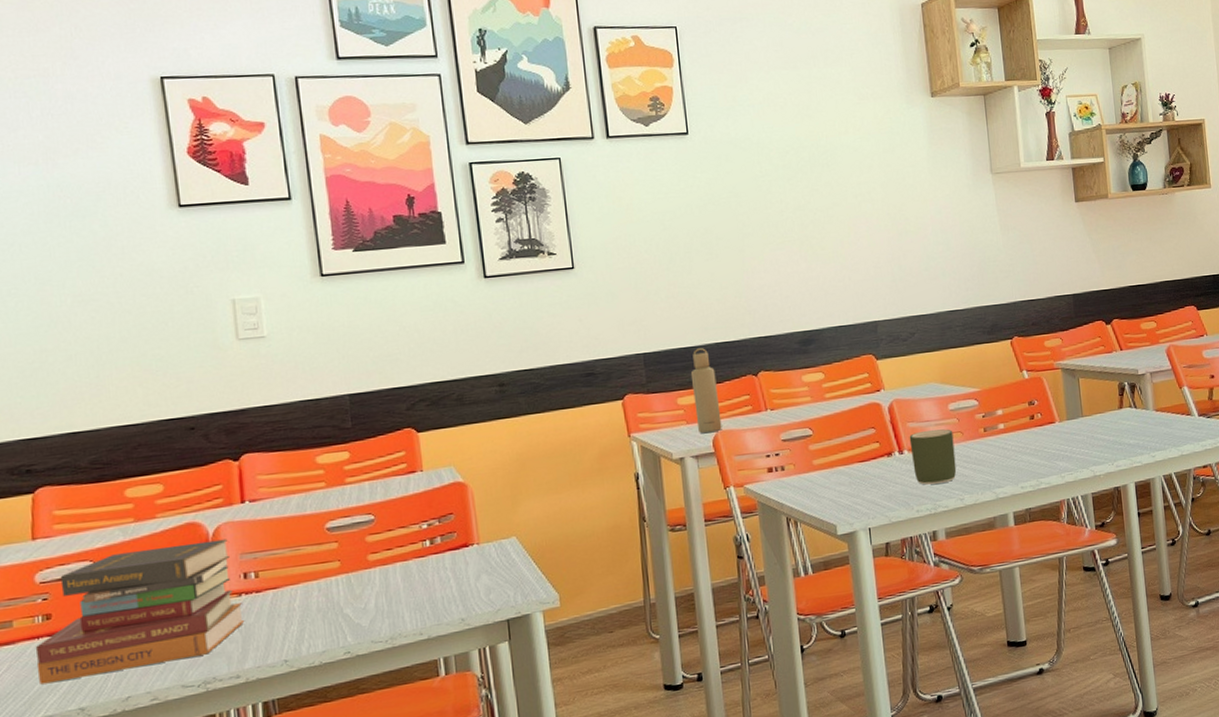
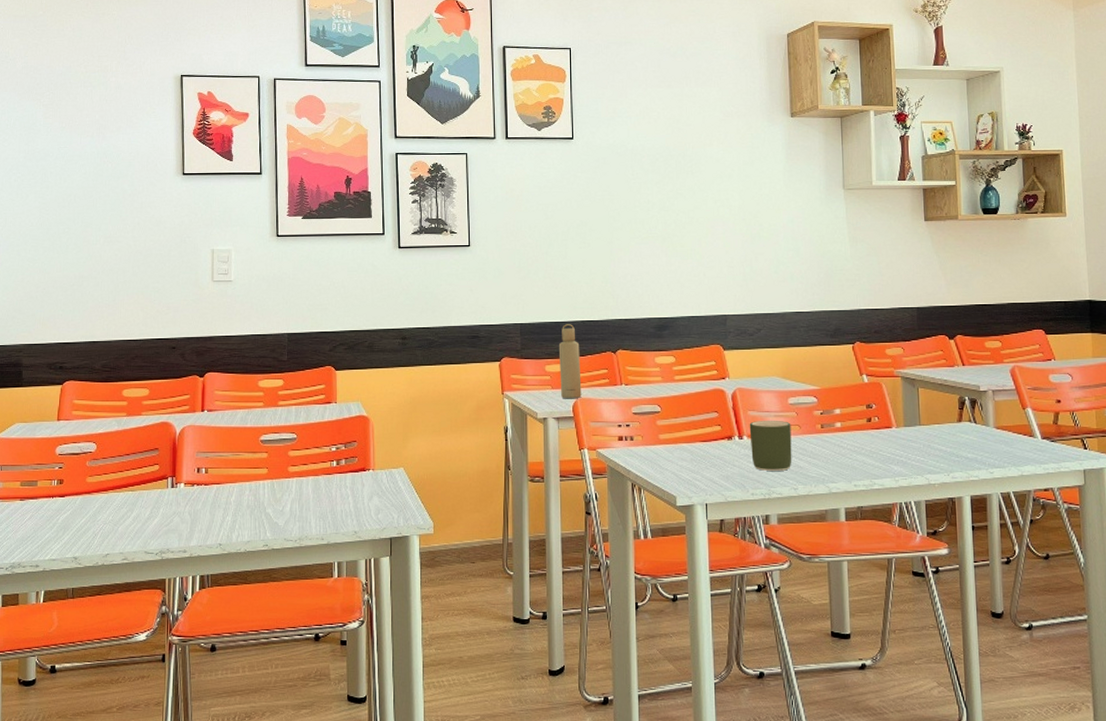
books: present [35,538,245,685] -> none [49,438,194,534]

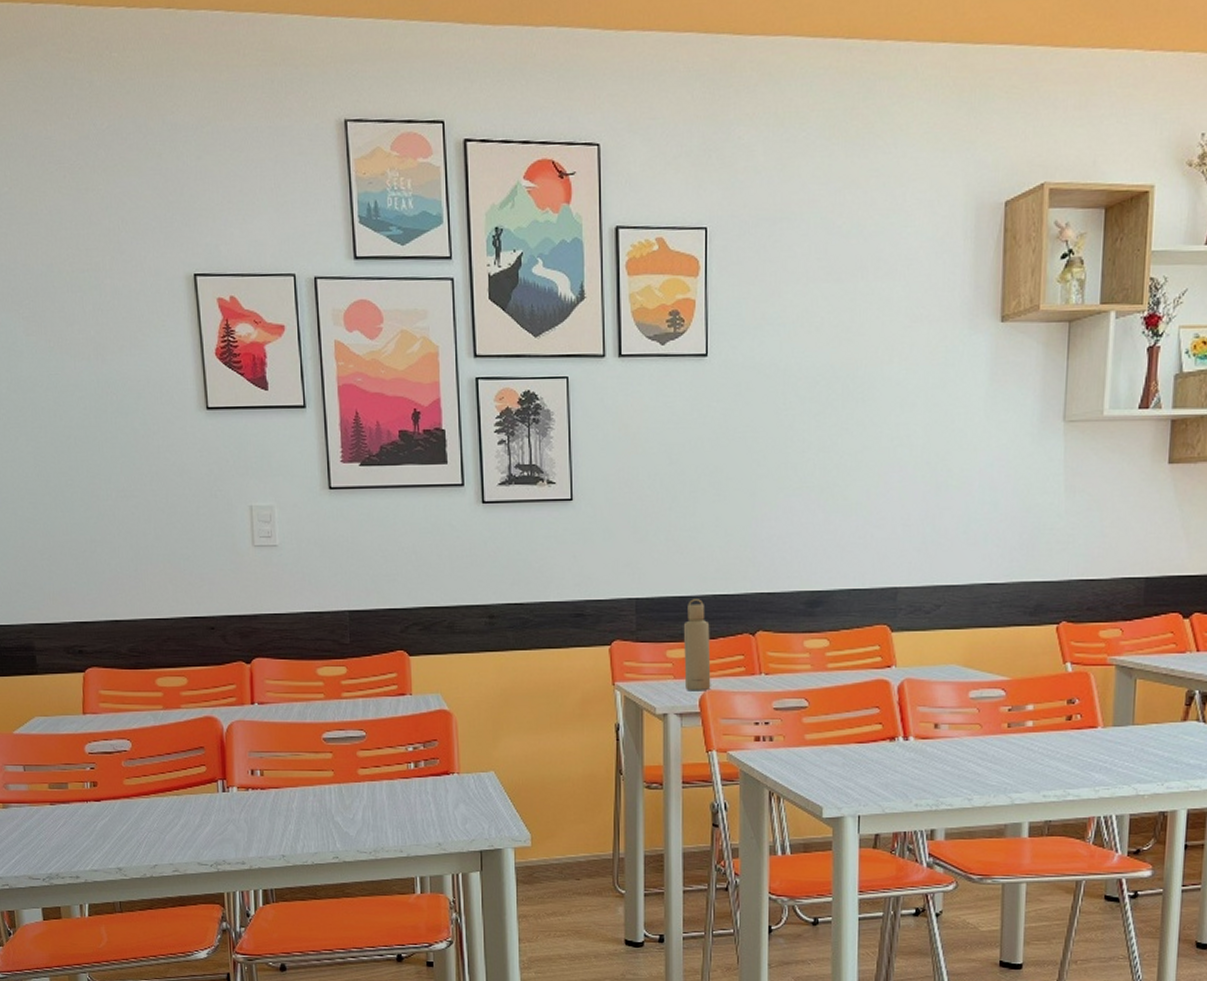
mug: present [749,420,792,471] -> none [917,717,970,778]

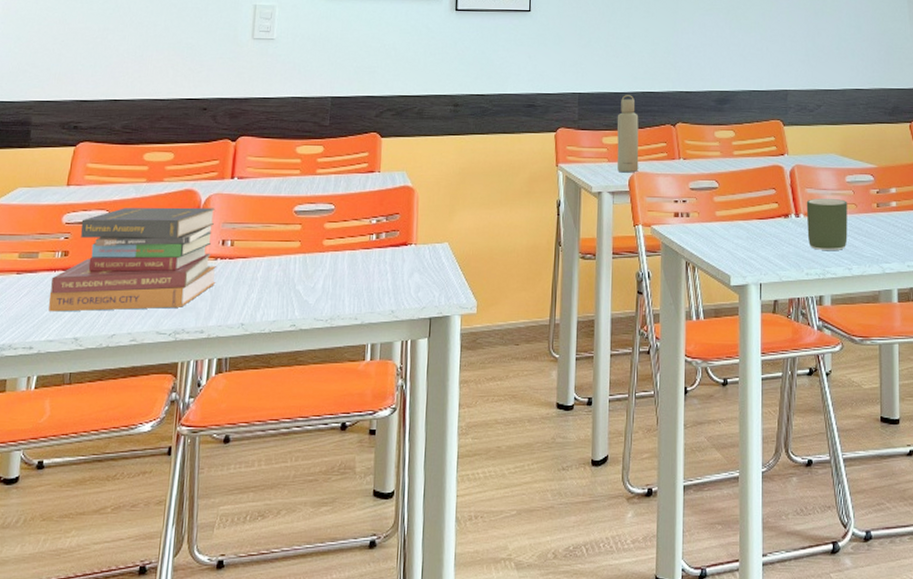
books: none [84,735,251,842] -> present [48,207,216,312]
mug: none [917,717,970,778] -> present [806,198,848,250]

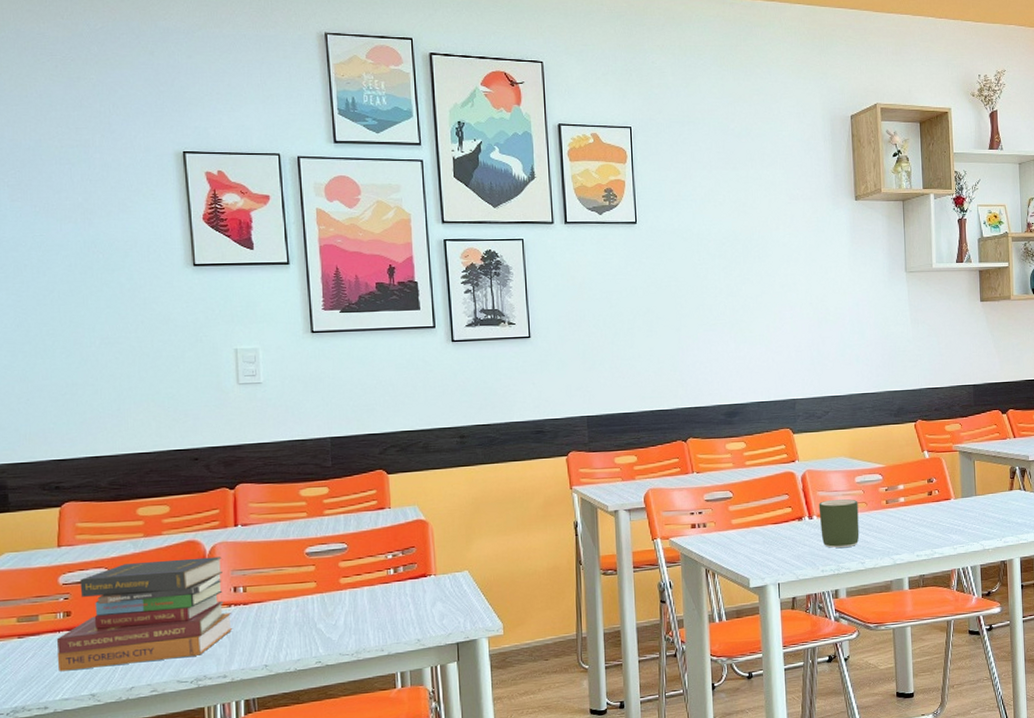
bottle: present [617,95,639,173] -> none [627,414,653,490]

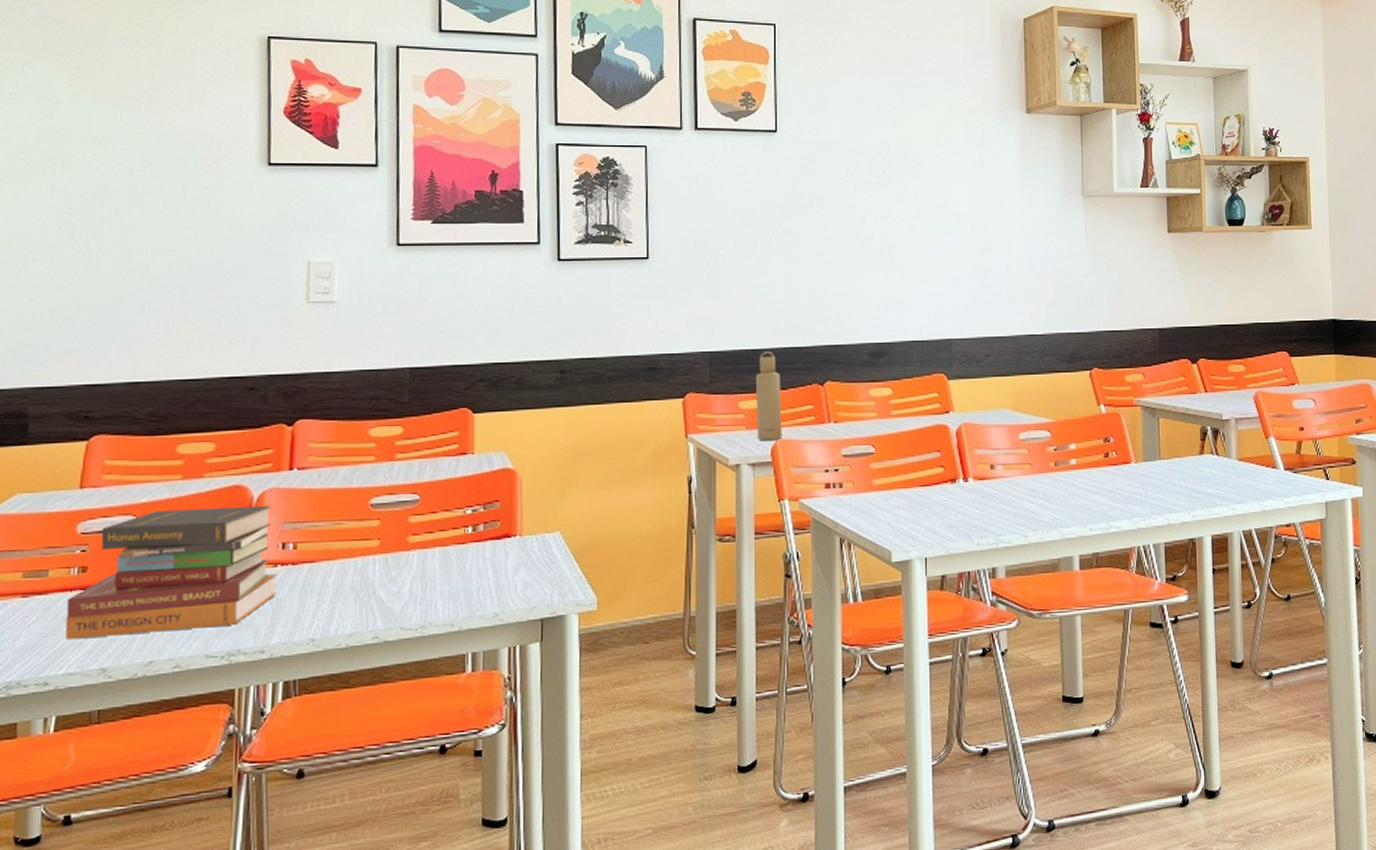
bottle: none [627,414,653,490] -> present [755,352,782,441]
mug: present [818,499,860,548] -> none [975,458,1023,517]

